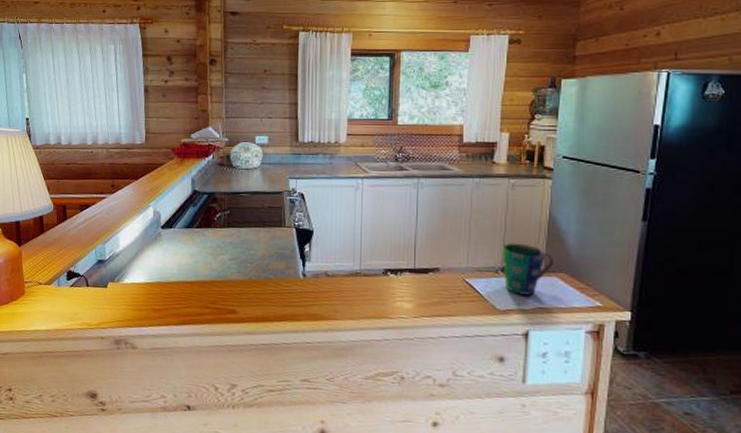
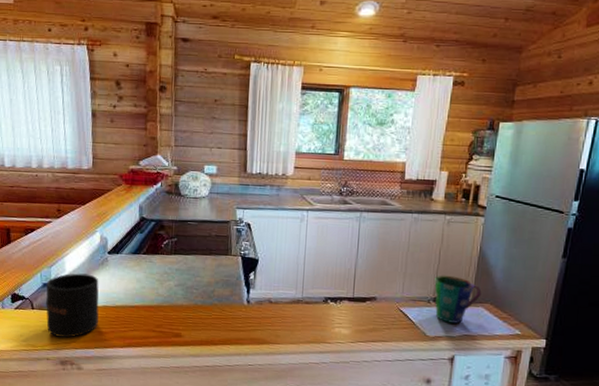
mug: none [100,249,153,316] -> present [46,273,99,338]

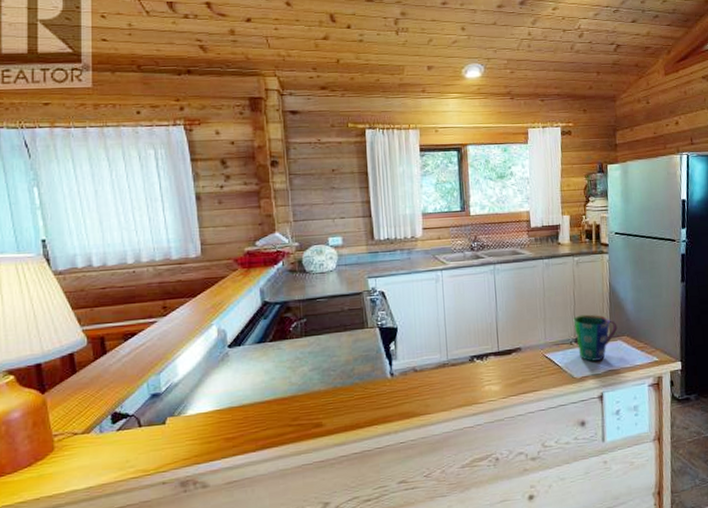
mug: present [46,273,99,338] -> none [155,374,223,454]

